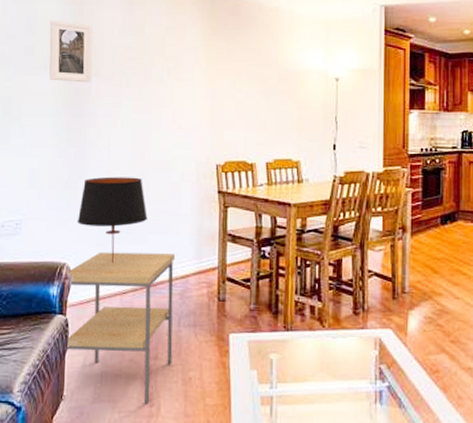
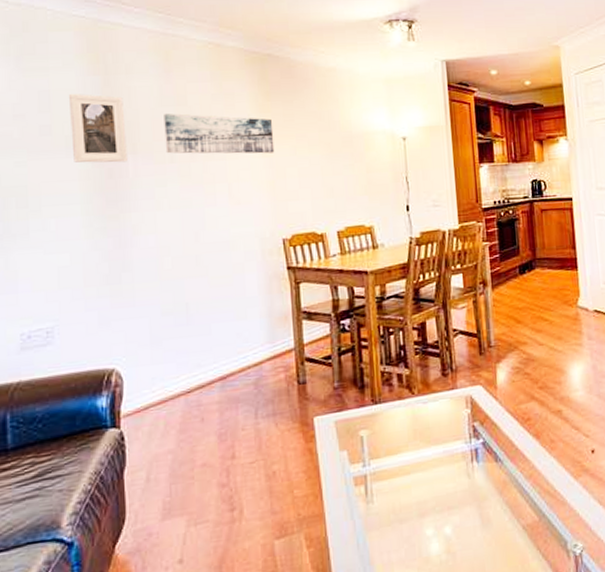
side table: present [60,252,175,404] -> none [118,341,252,526]
table lamp: present [77,176,147,264] -> none [123,262,209,362]
wall art: none [123,42,217,84] -> present [164,113,275,154]

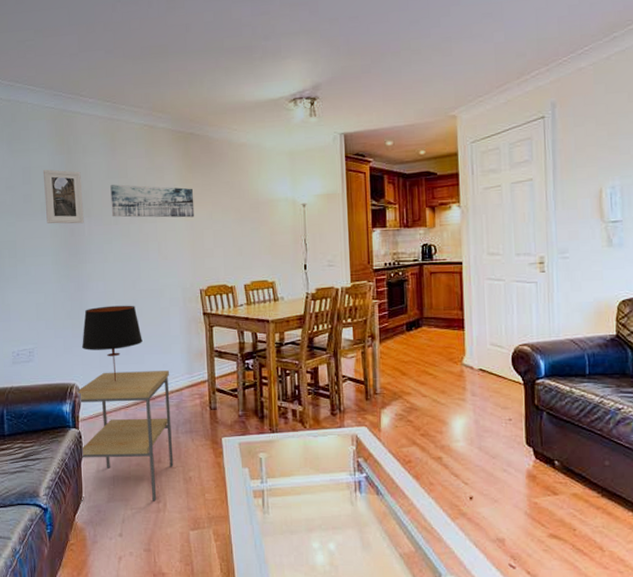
side table: none [118,341,252,526] -> present [77,371,174,502]
table lamp: none [123,262,209,362] -> present [81,305,143,382]

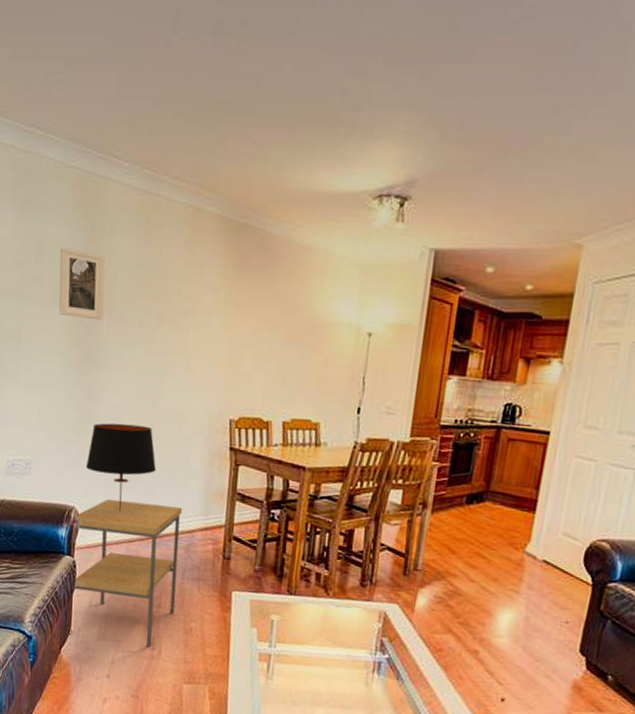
wall art: present [110,184,195,218] -> none [136,277,238,331]

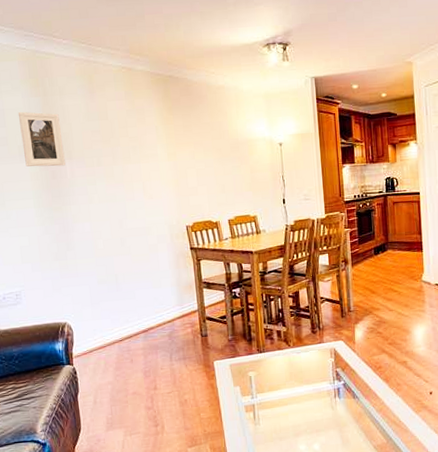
side table: present [67,498,182,648] -> none [69,304,170,434]
table lamp: present [85,423,156,512] -> none [70,243,133,318]

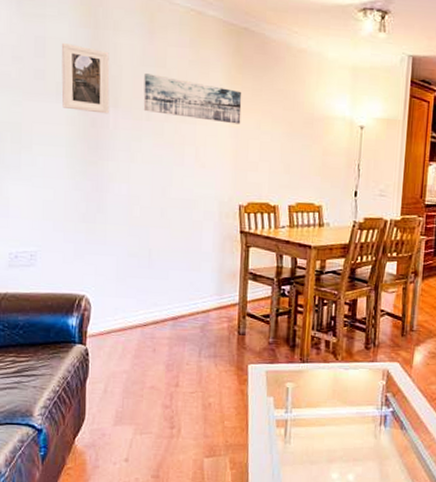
wall art: none [91,126,178,159] -> present [143,74,242,124]

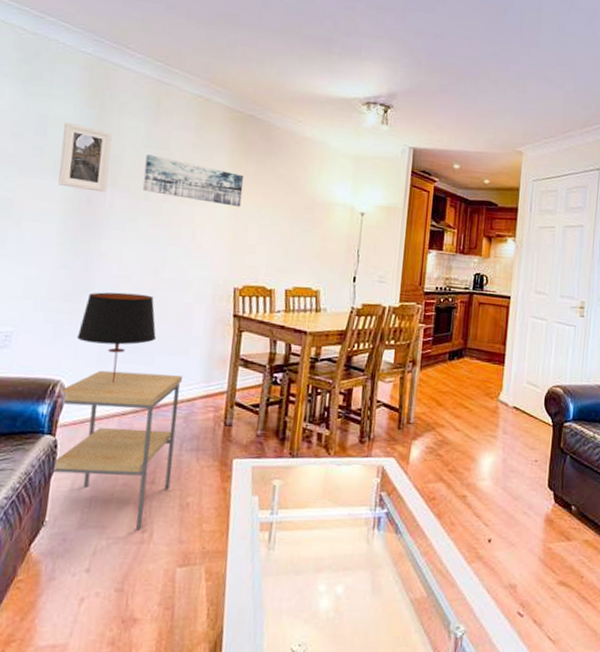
side table: none [81,285,196,427] -> present [40,370,182,531]
table lamp: none [95,212,169,297] -> present [76,292,156,384]

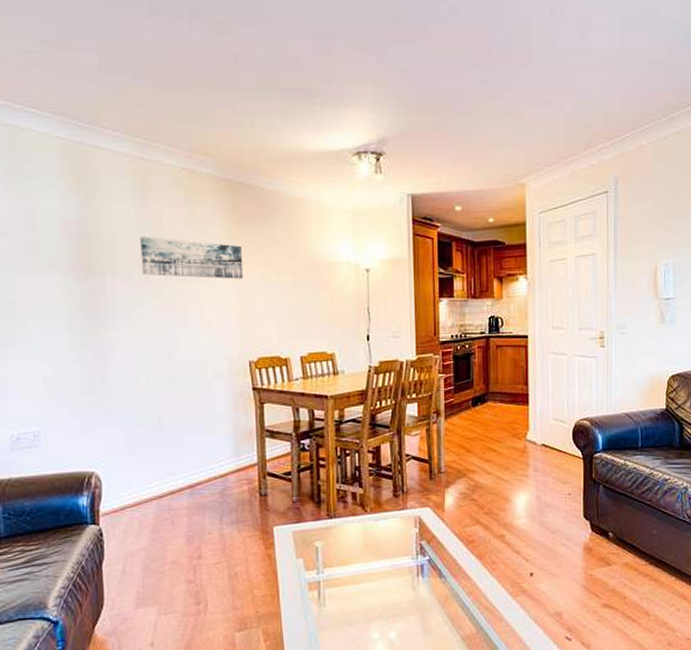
side table: present [40,370,182,531] -> none [97,454,217,611]
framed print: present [58,121,113,193] -> none [51,213,106,282]
table lamp: present [76,292,156,384] -> none [102,379,180,469]

